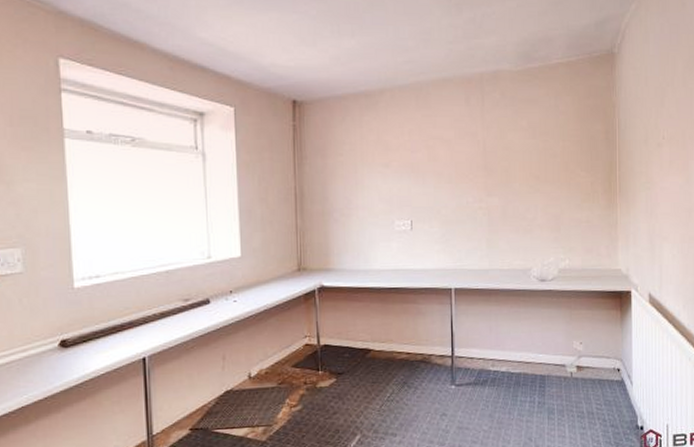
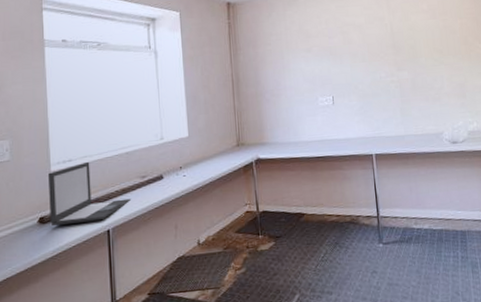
laptop: none [71,280,172,351] -> present [48,162,132,227]

